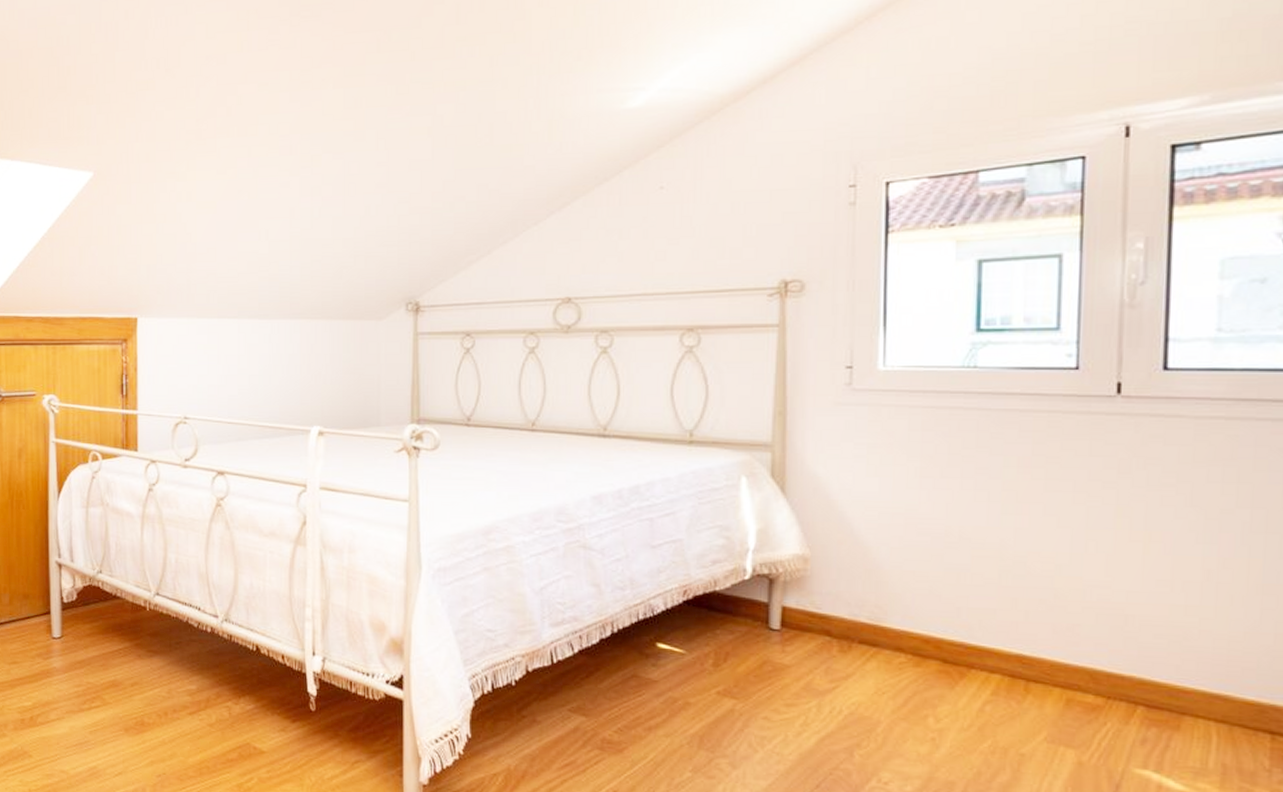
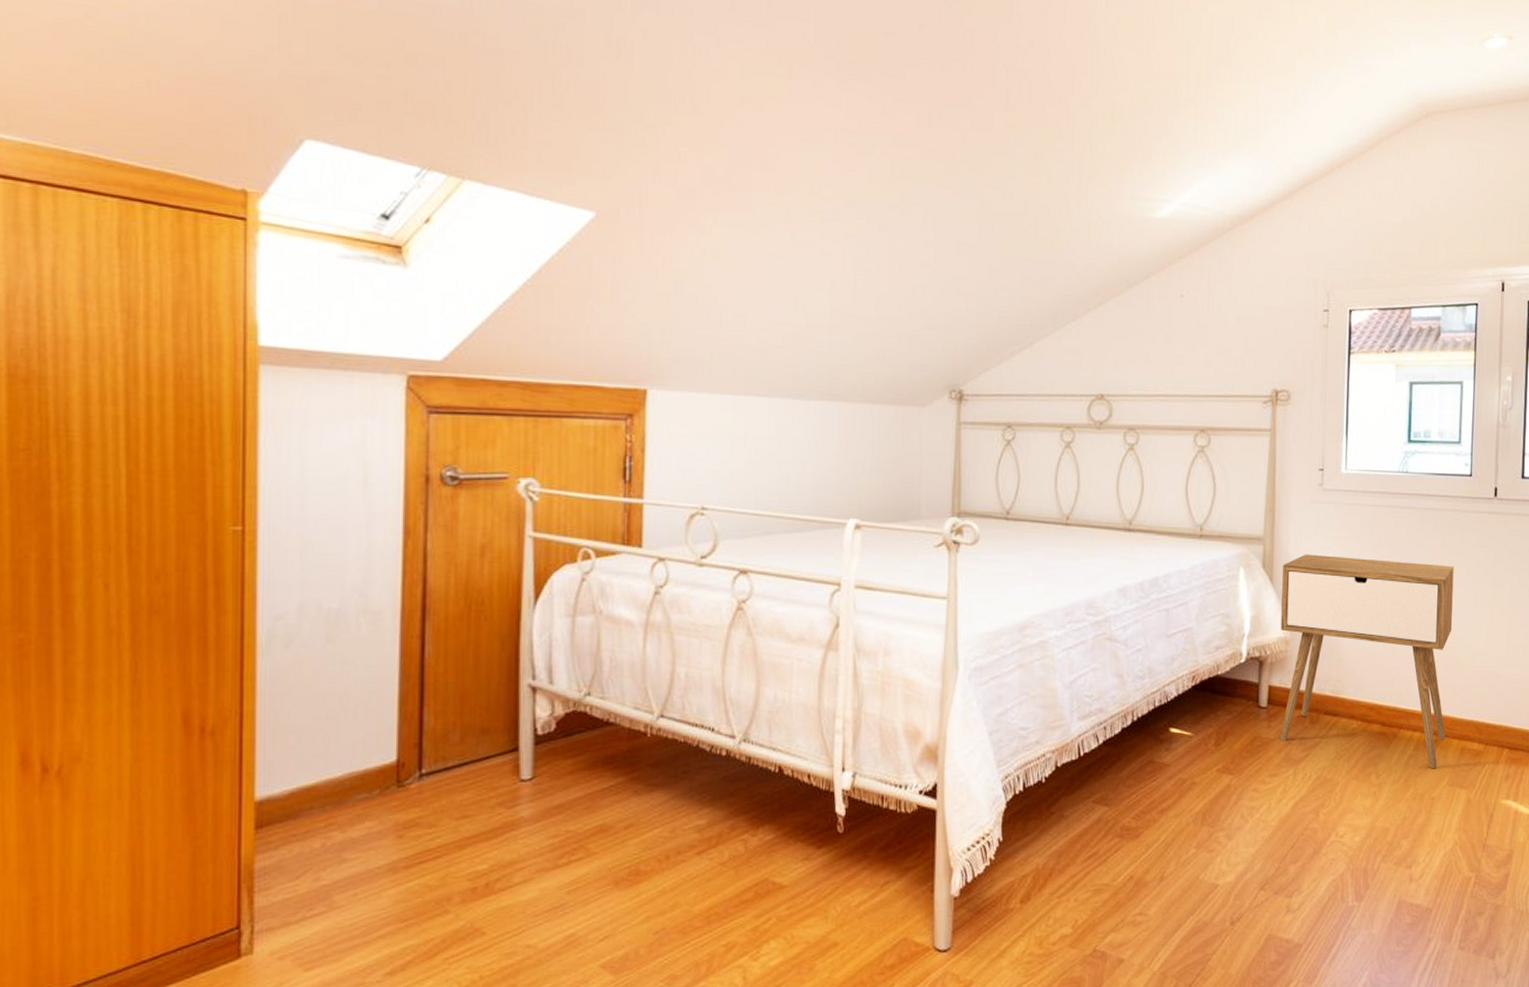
nightstand: none [796,462,1052,720] -> present [1279,554,1454,769]

